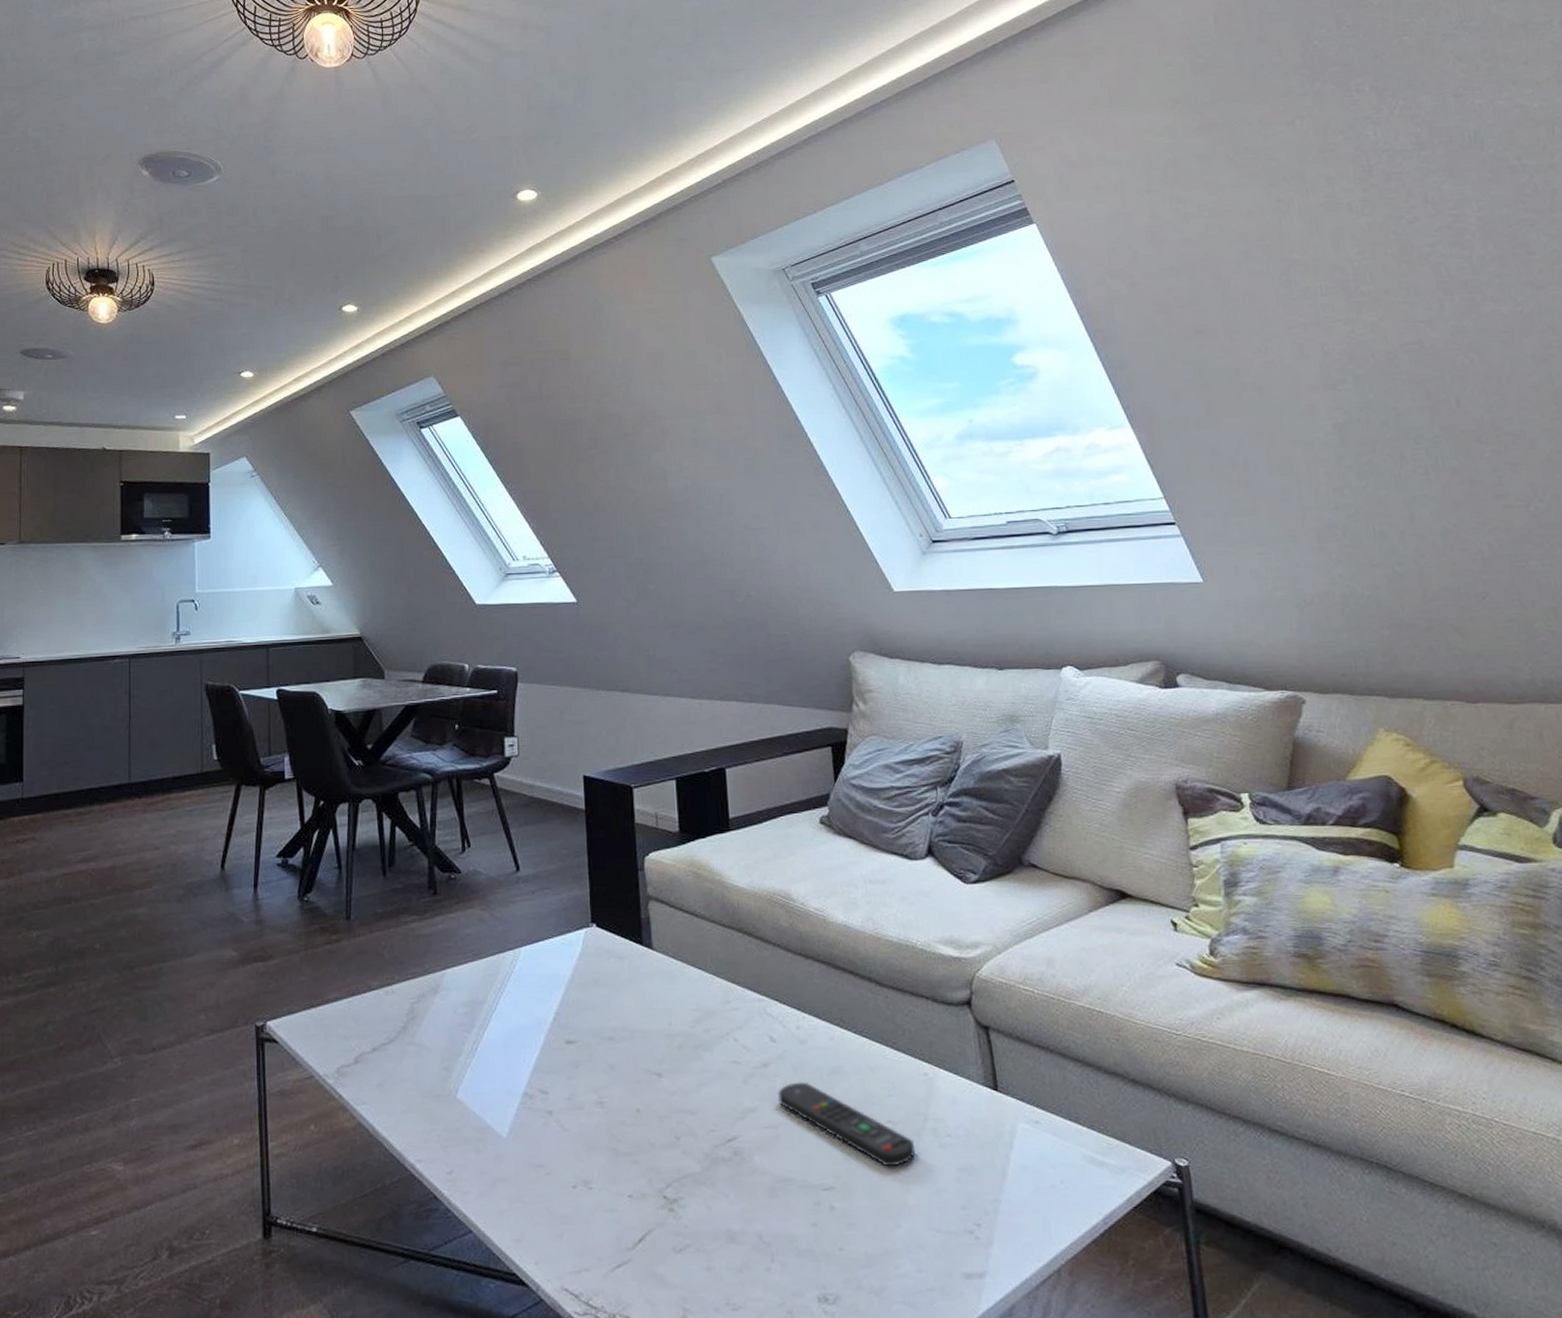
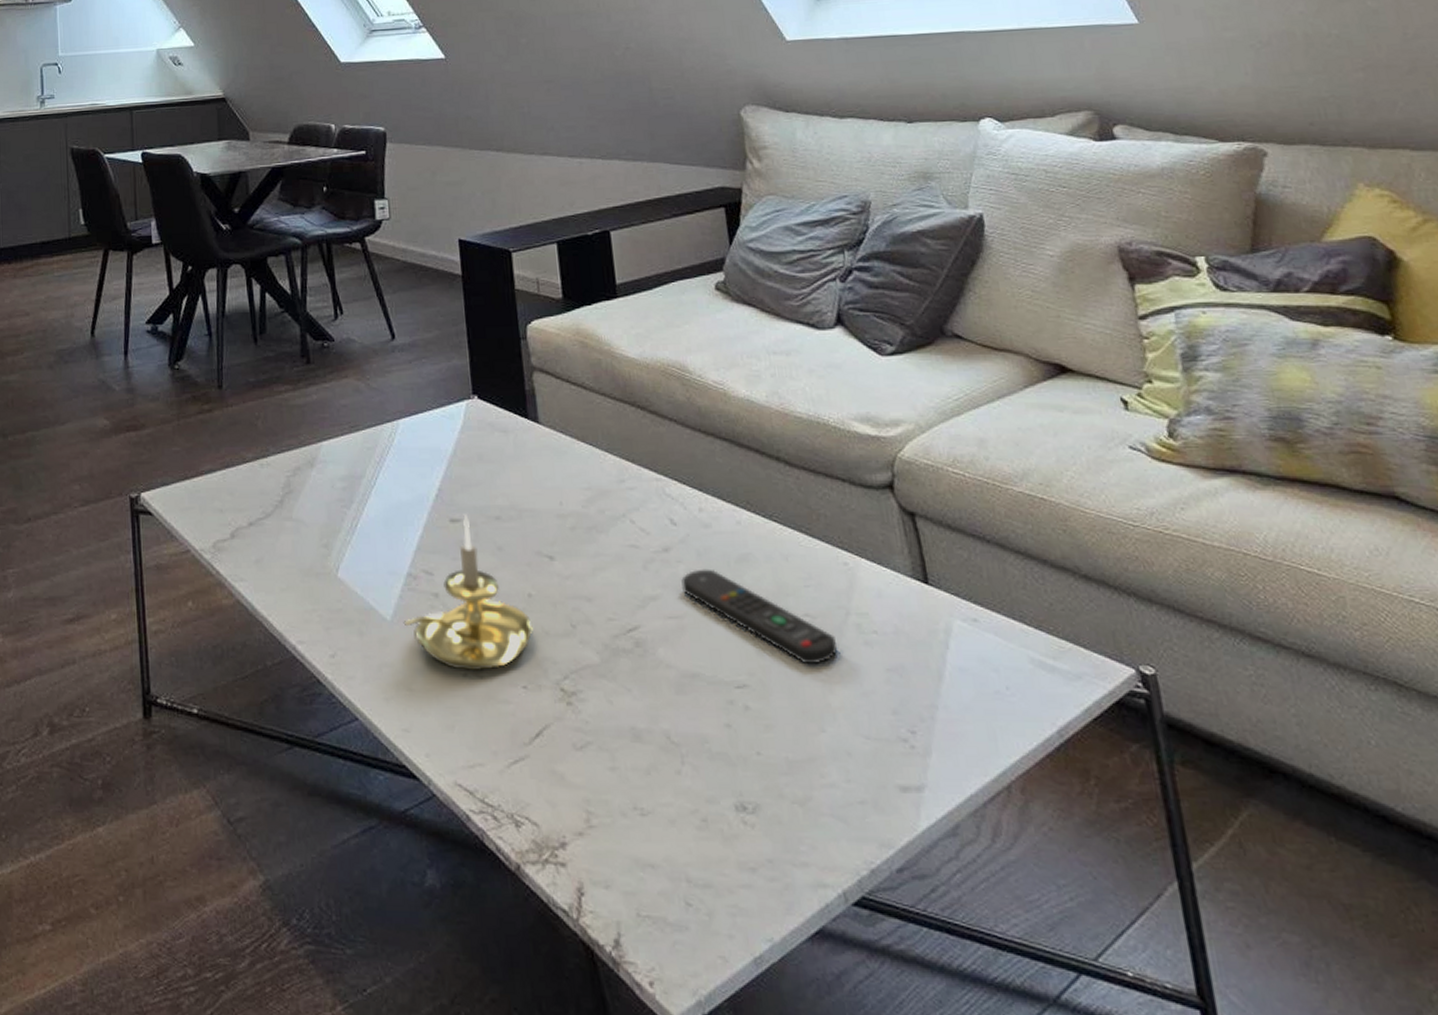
candle holder: none [518,1036,640,1182] -> present [403,514,533,670]

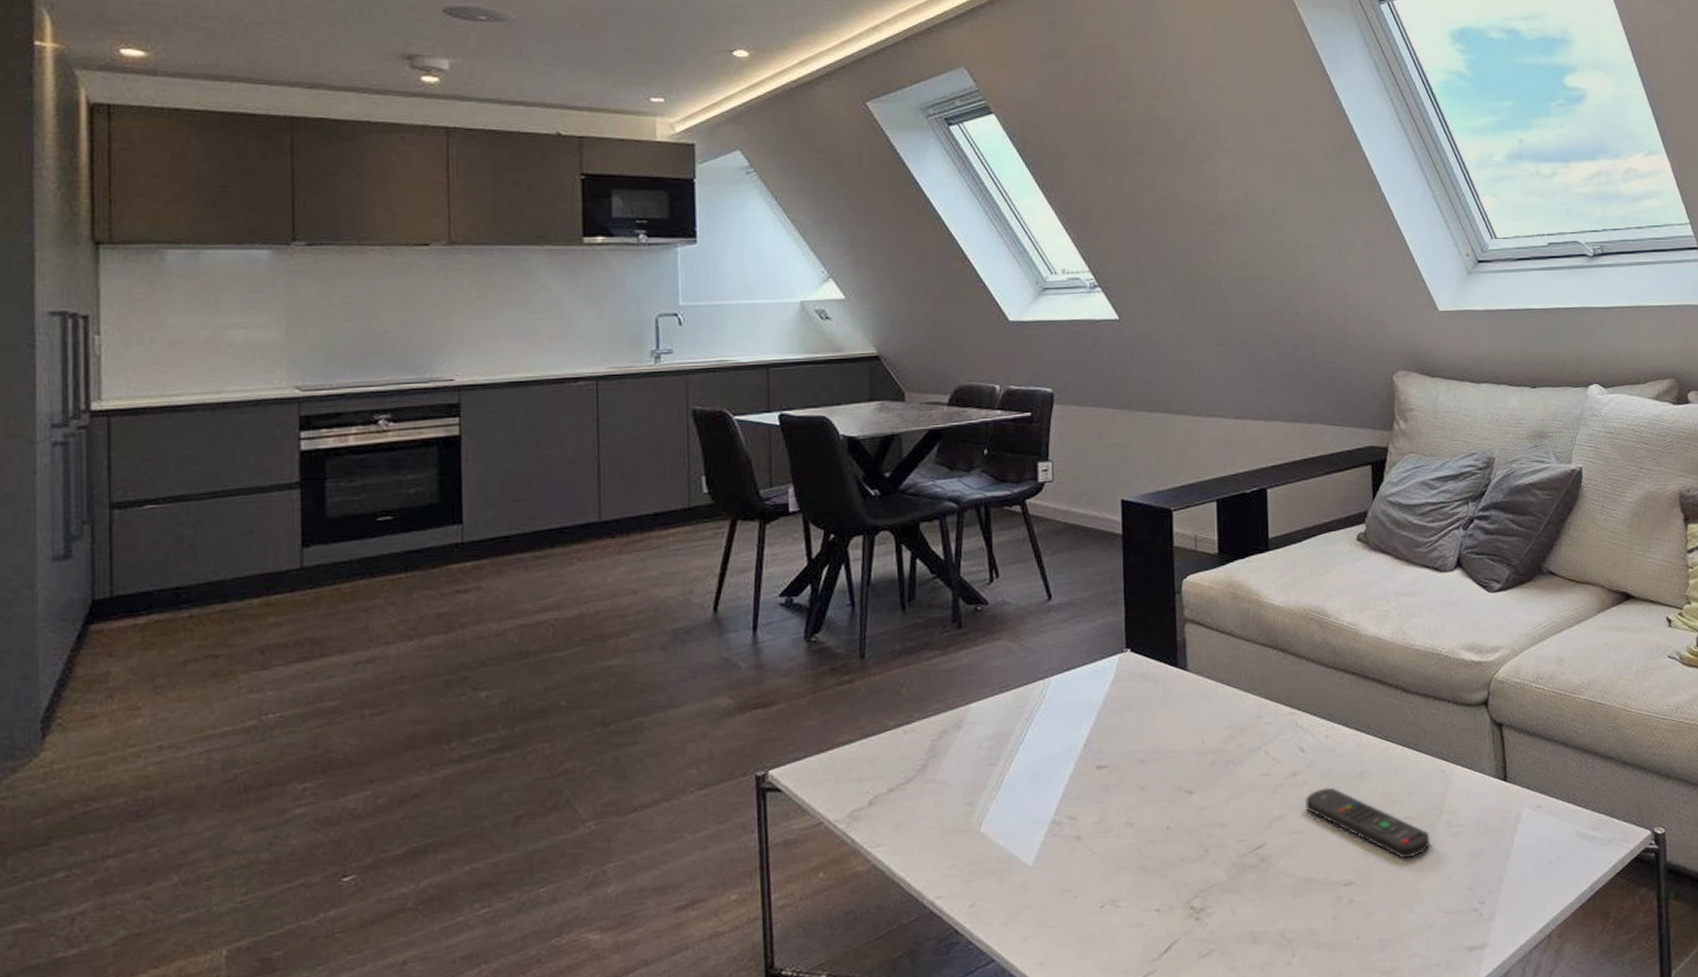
candle holder: present [403,514,533,670] -> none [1044,760,1169,903]

